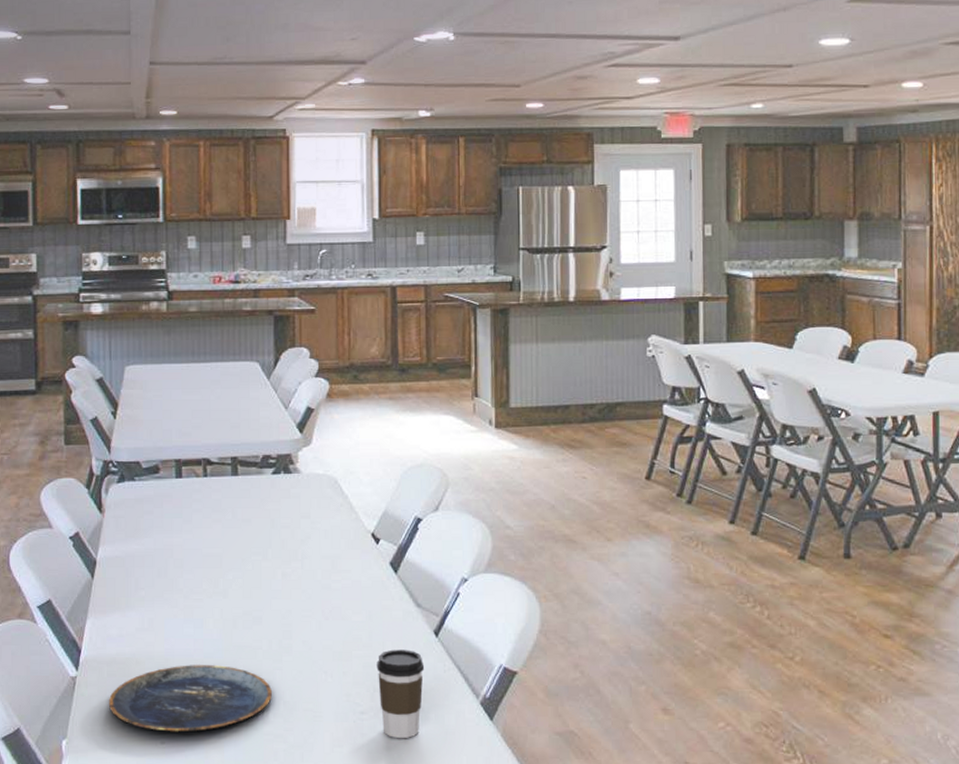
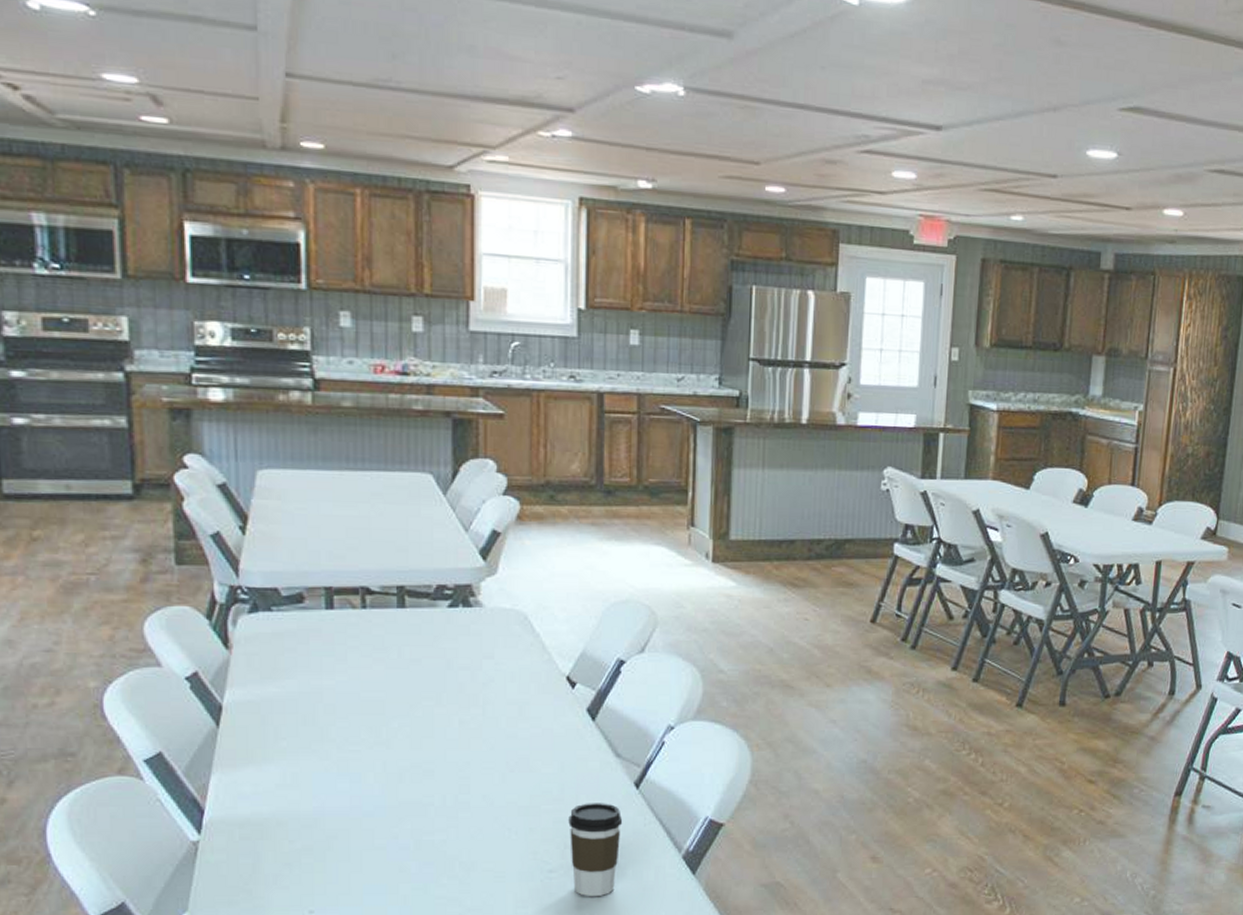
plate: present [108,665,272,733] -> none [241,824,445,900]

